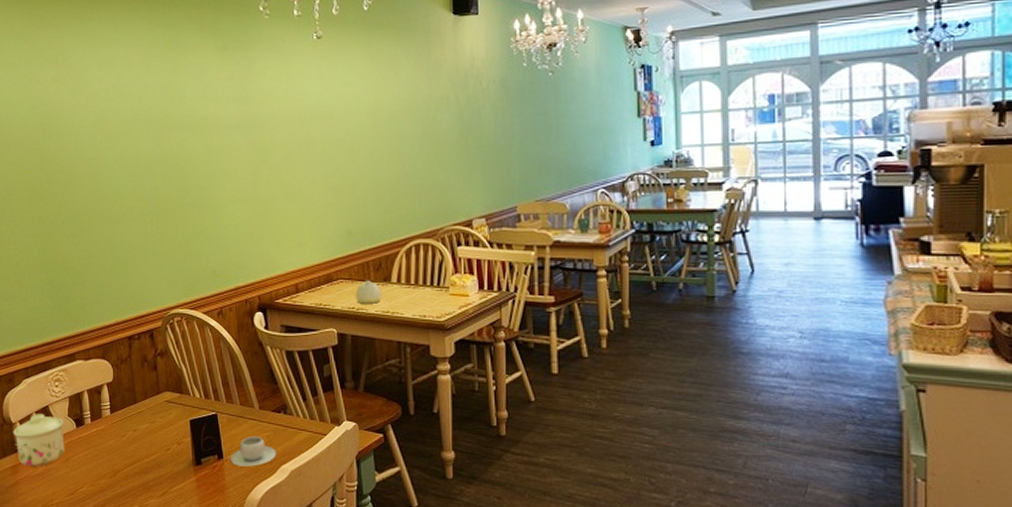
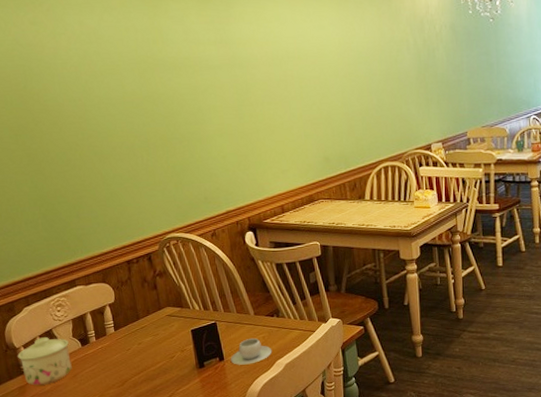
sugar bowl: present [355,280,383,304] -> none [334,198,358,219]

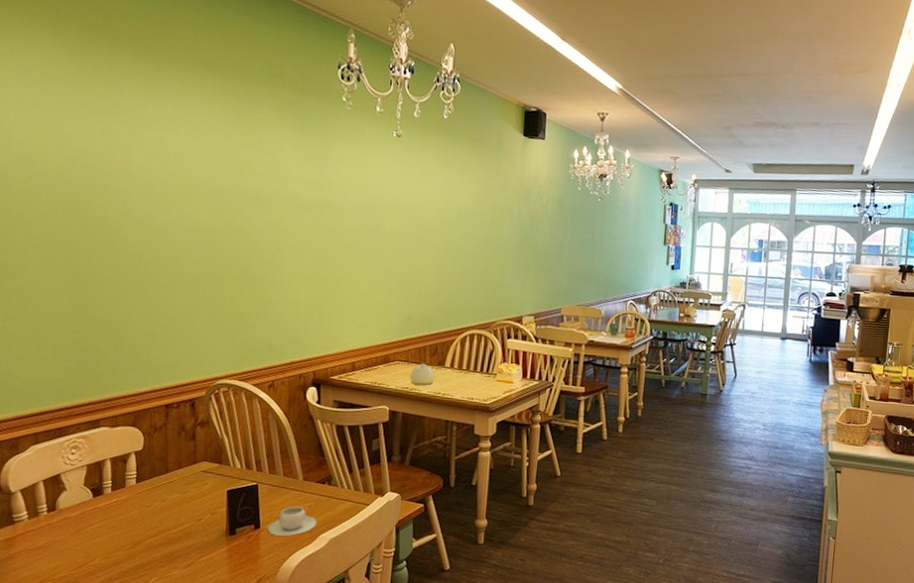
sugar bowl: present [17,337,72,386] -> none [11,482,78,540]
sugar bowl: none [334,198,358,219] -> present [409,363,436,385]

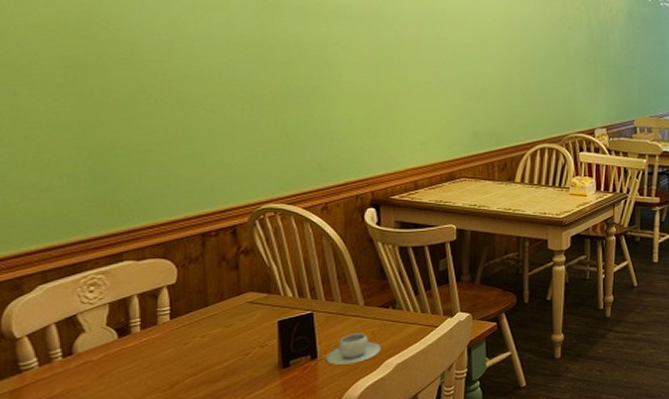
sugar bowl: present [409,363,436,385] -> none [477,179,506,201]

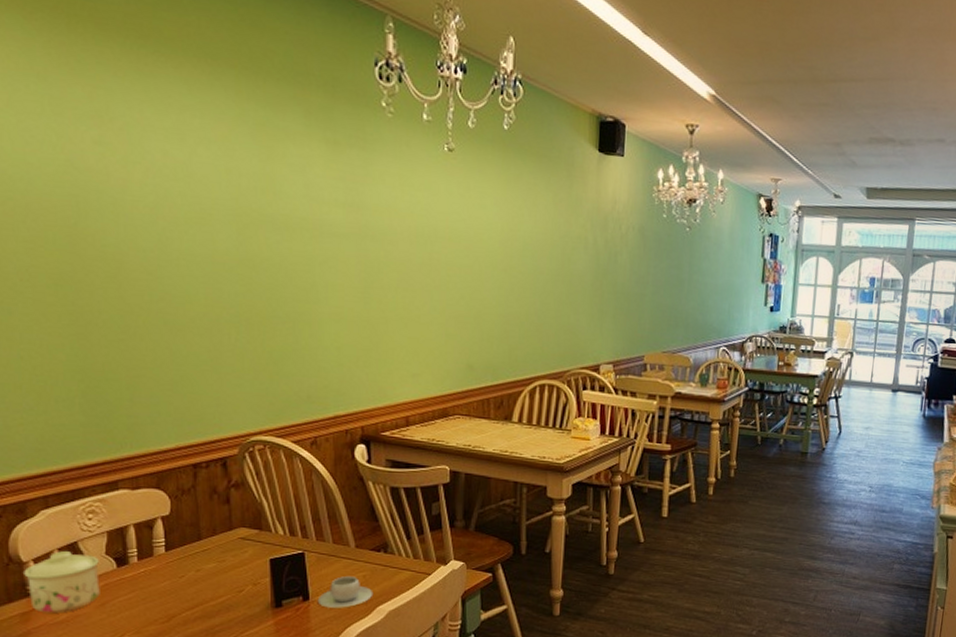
sugar bowl: none [16,325,99,389] -> present [24,551,100,614]

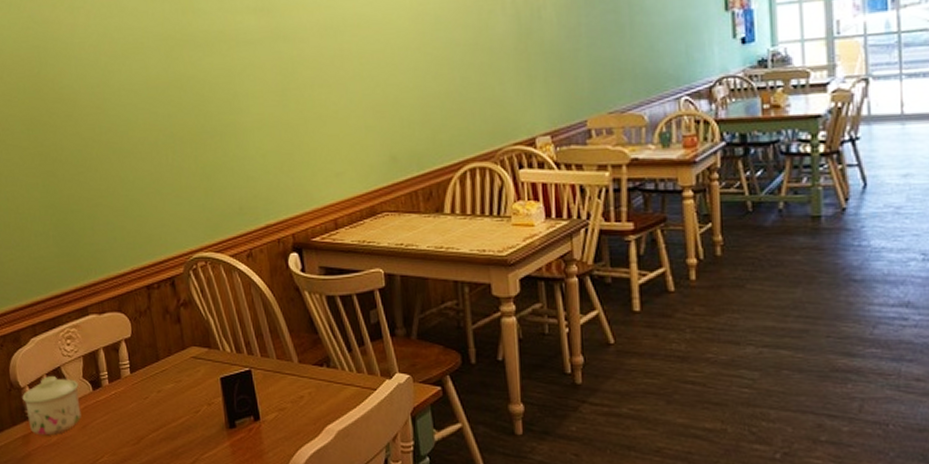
teacup: present [317,575,374,608] -> none [267,393,321,428]

